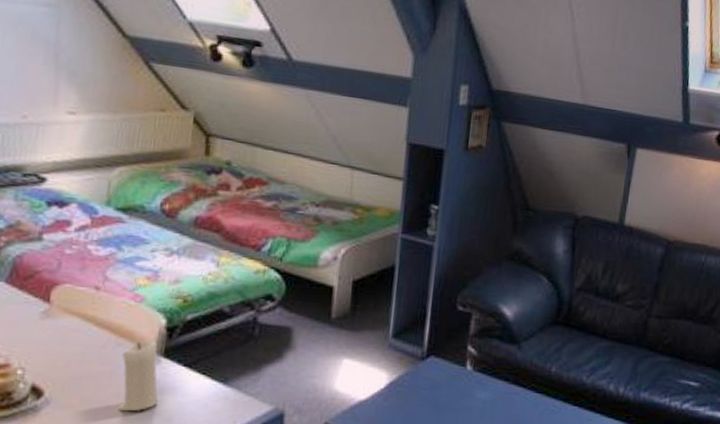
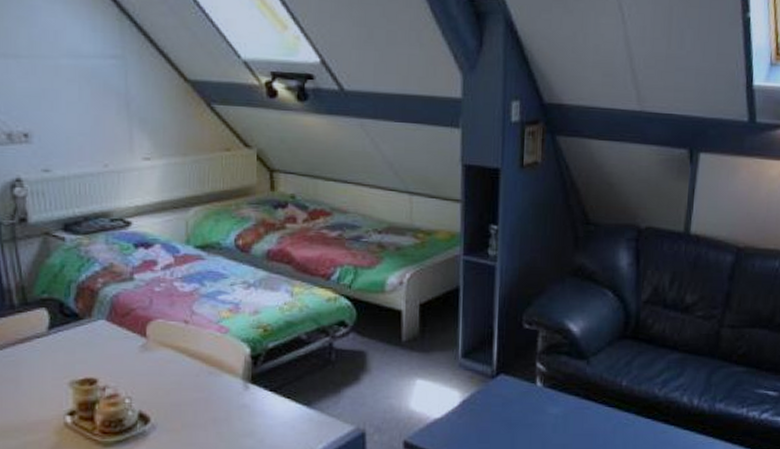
candle: present [118,340,158,412] -> none [214,368,250,434]

